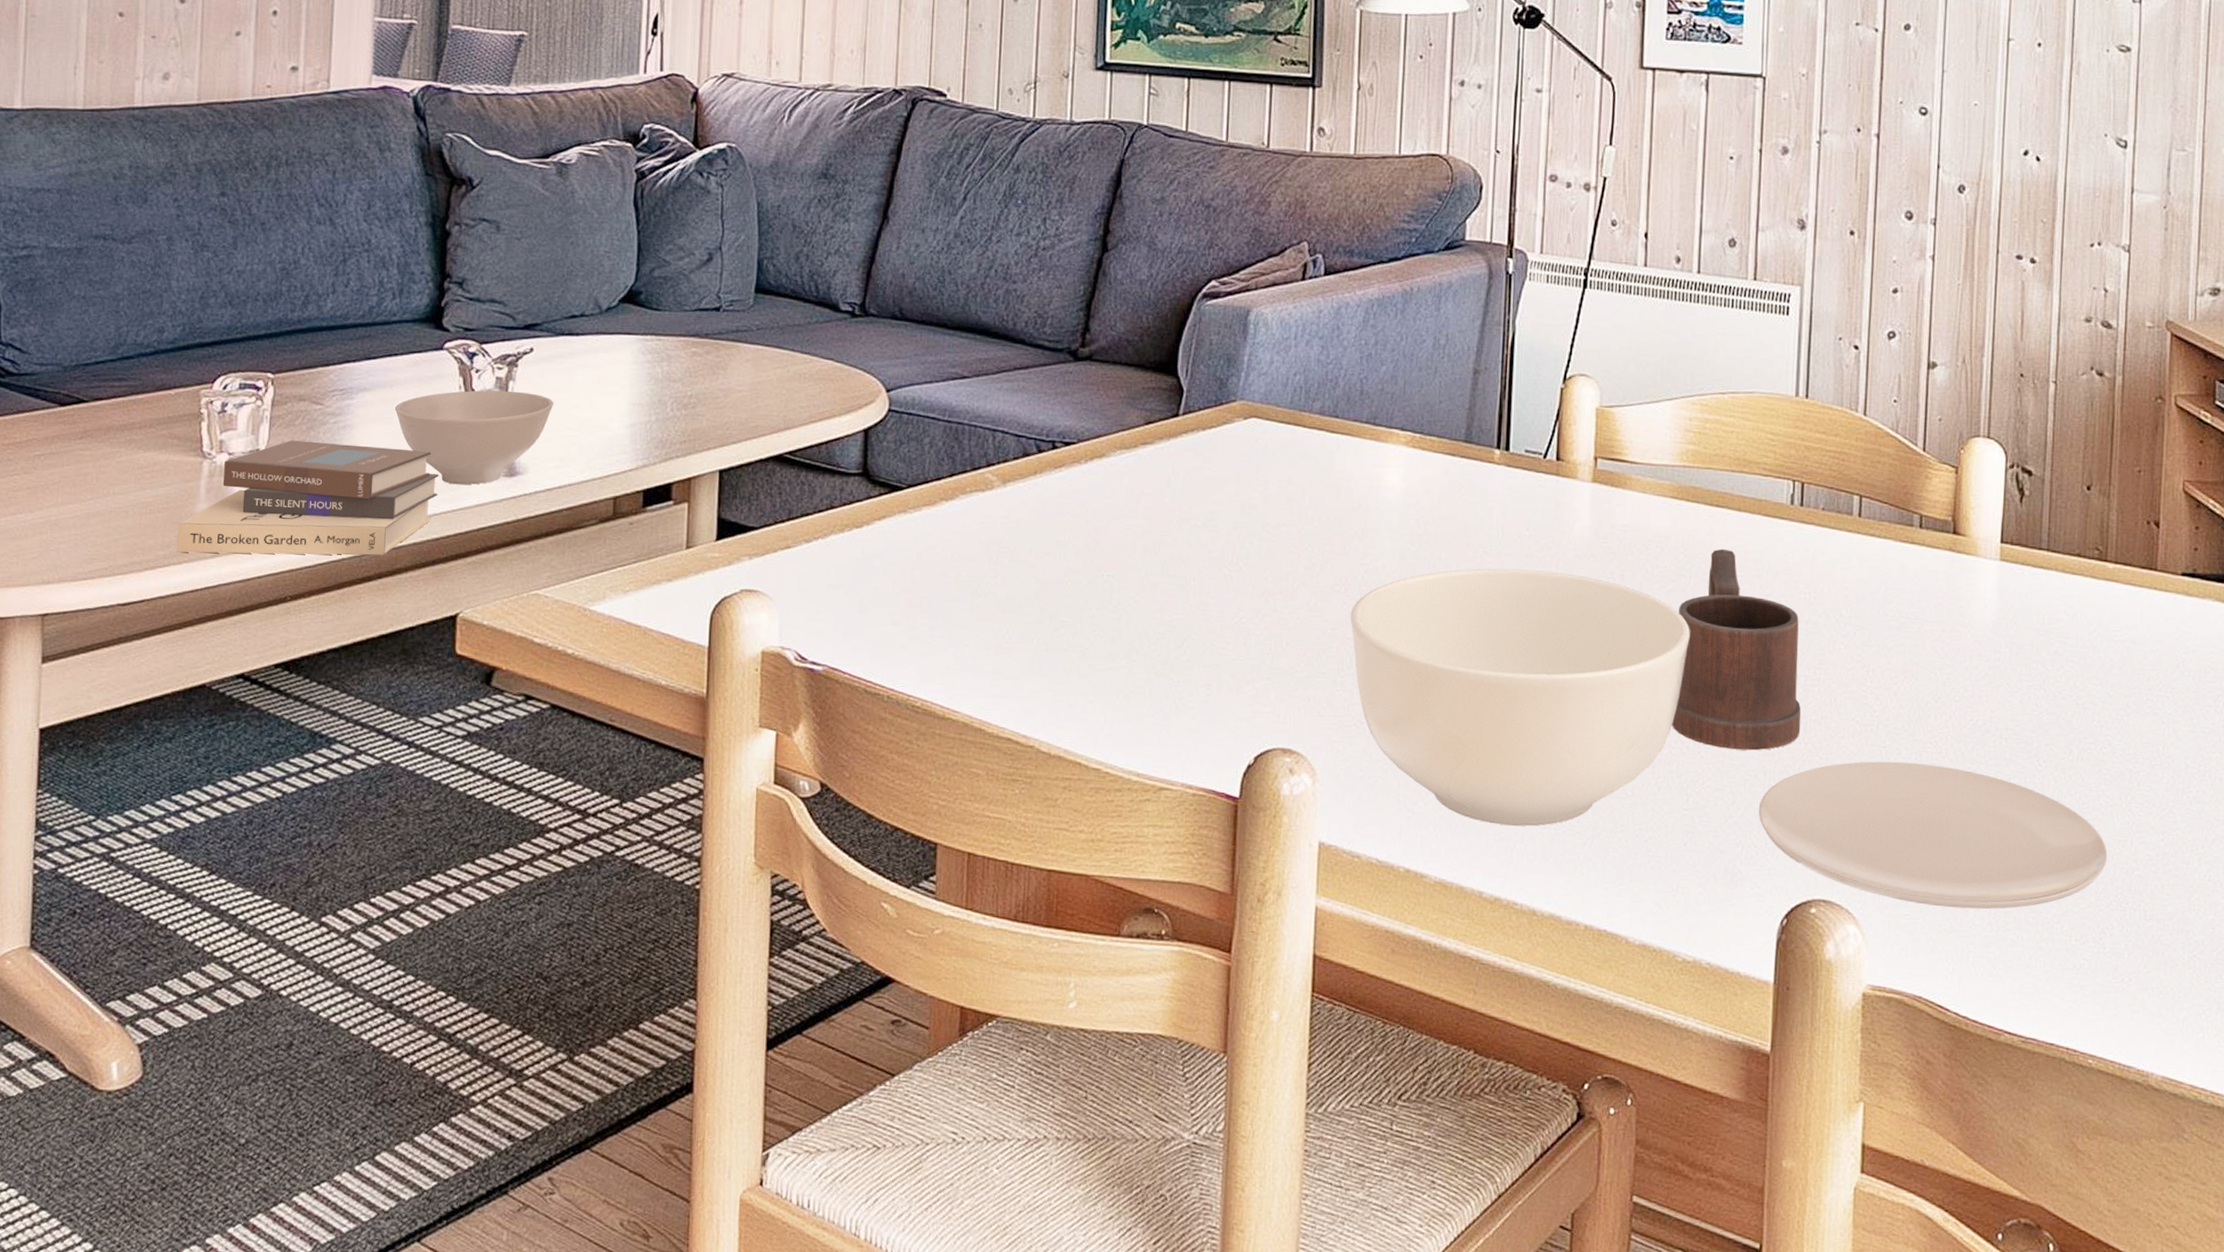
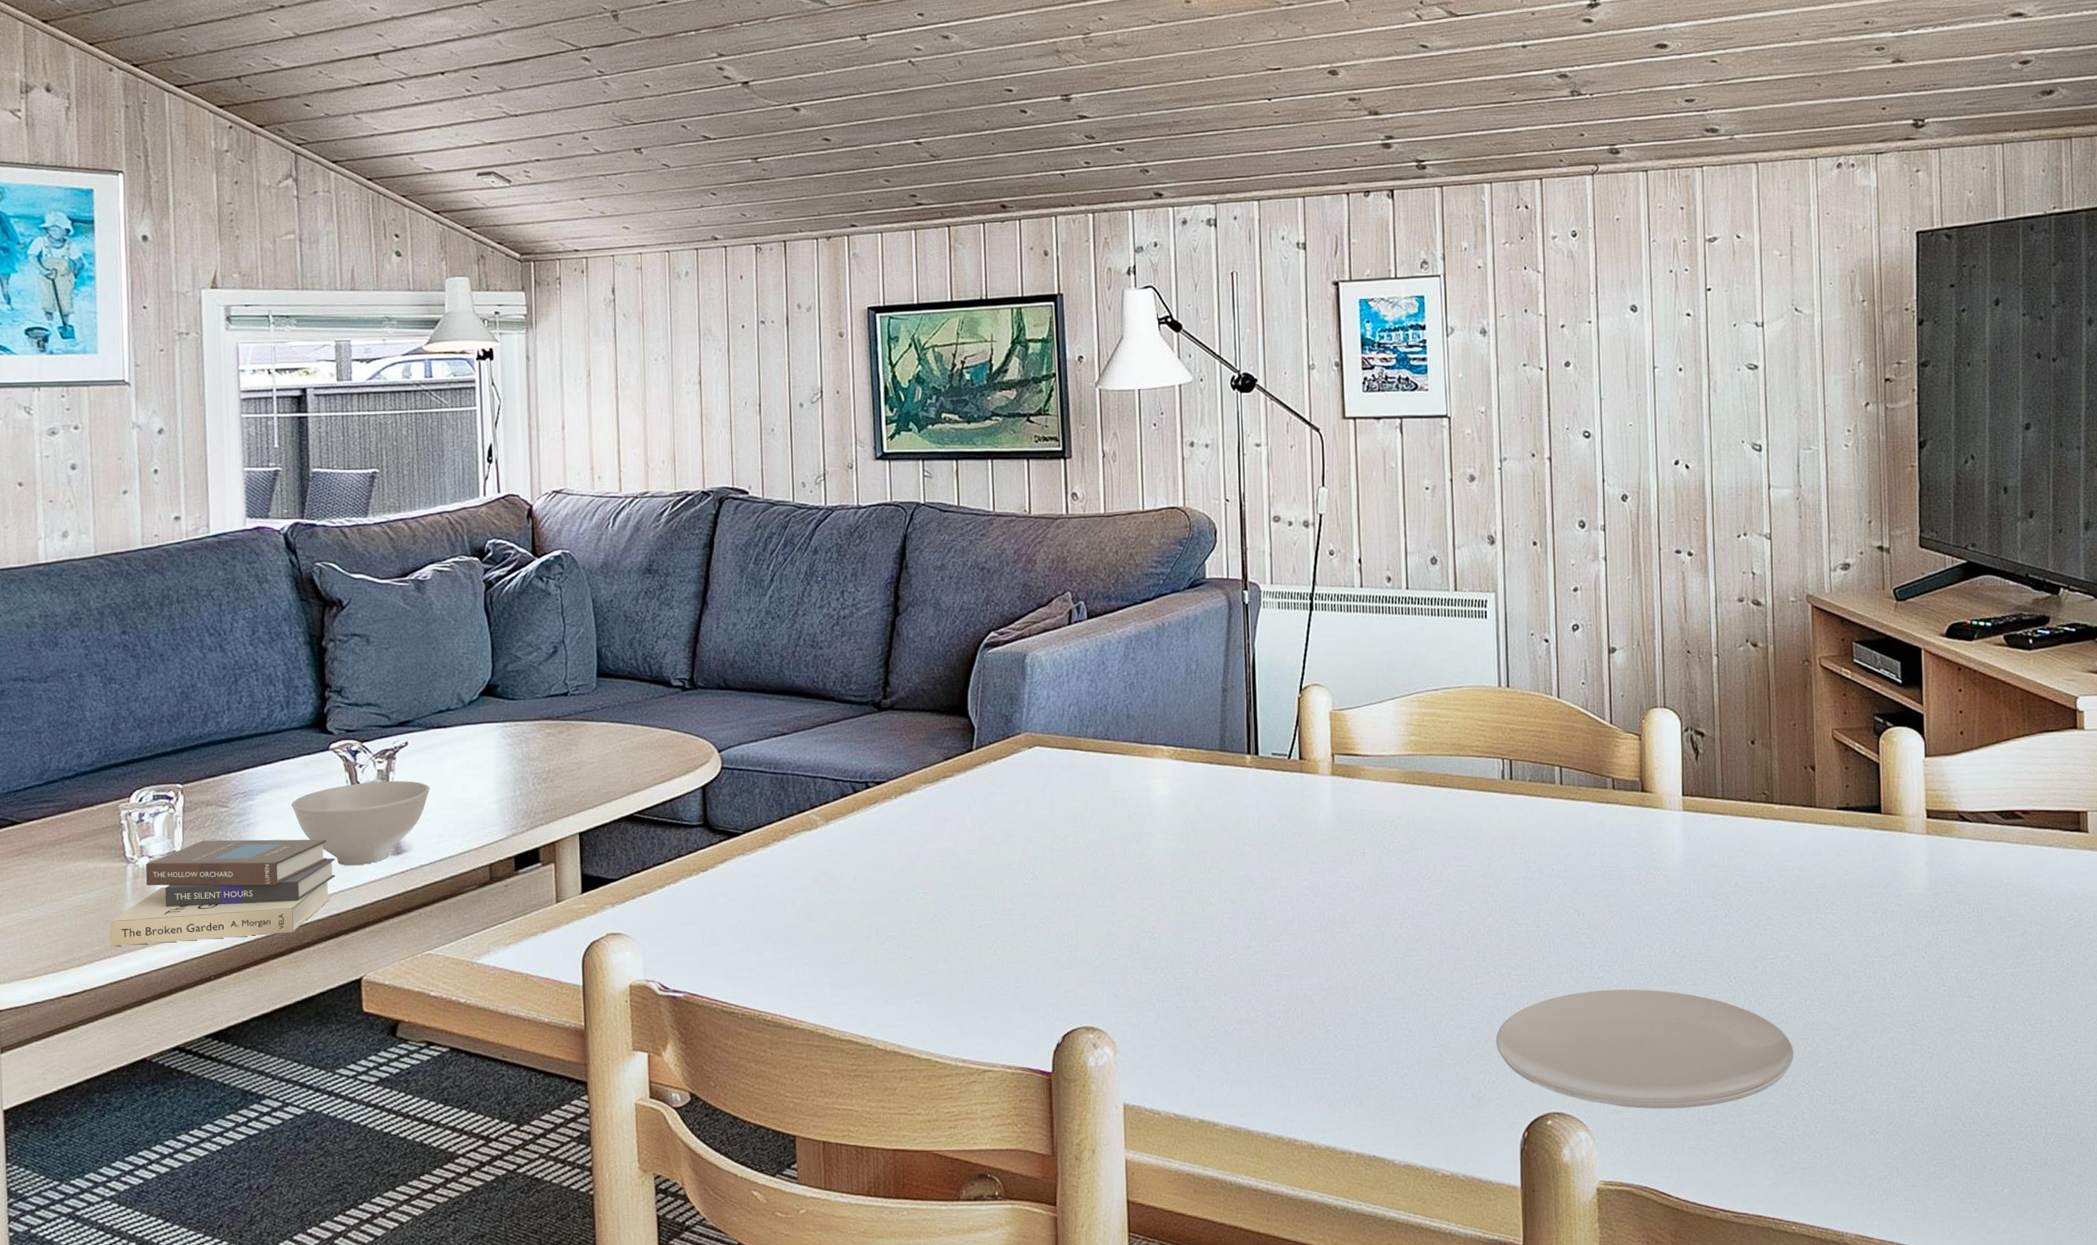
bowl: present [1350,568,1690,826] -> none [1134,855,1425,1075]
mug: present [1672,548,1802,751] -> none [1414,822,1526,992]

